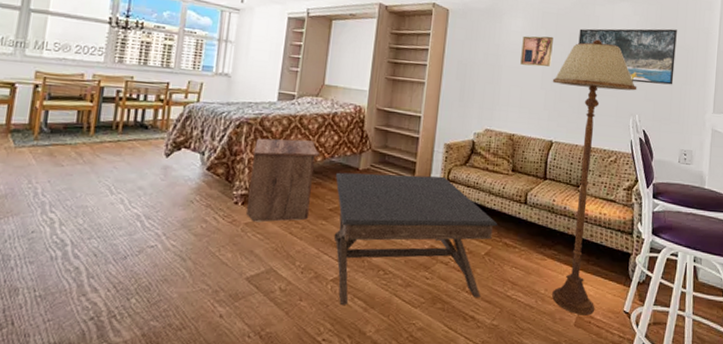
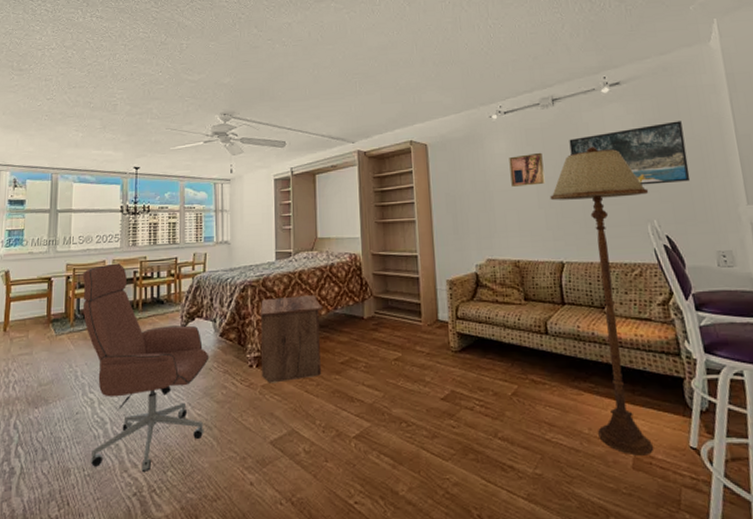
office chair: none [43,78,193,298] -> present [82,263,209,473]
coffee table: present [334,172,498,305] -> none [341,315,521,463]

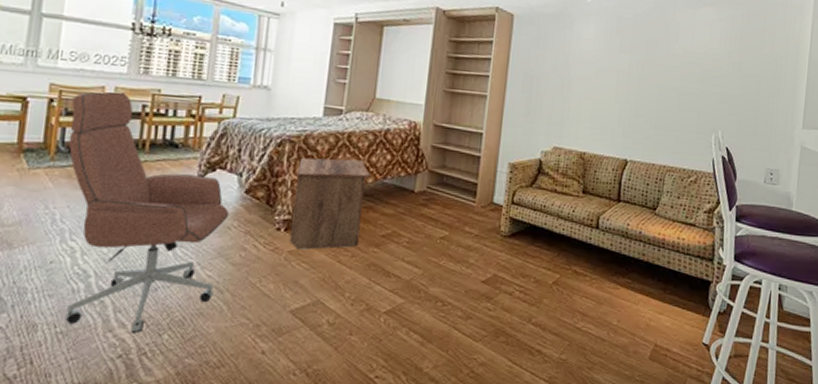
wall art: present [509,152,545,187] -> none [592,44,629,79]
floor lamp: present [549,146,654,456] -> none [625,47,721,348]
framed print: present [569,121,691,185] -> none [656,36,765,98]

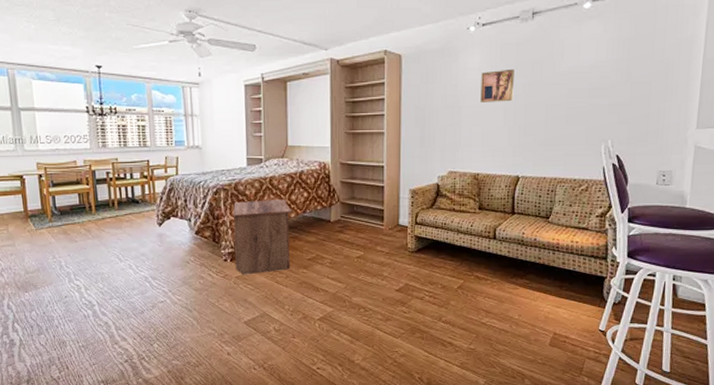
office chair: present [64,91,230,334] -> none [54,164,186,345]
wall art: none [592,44,629,79] -> present [480,69,514,102]

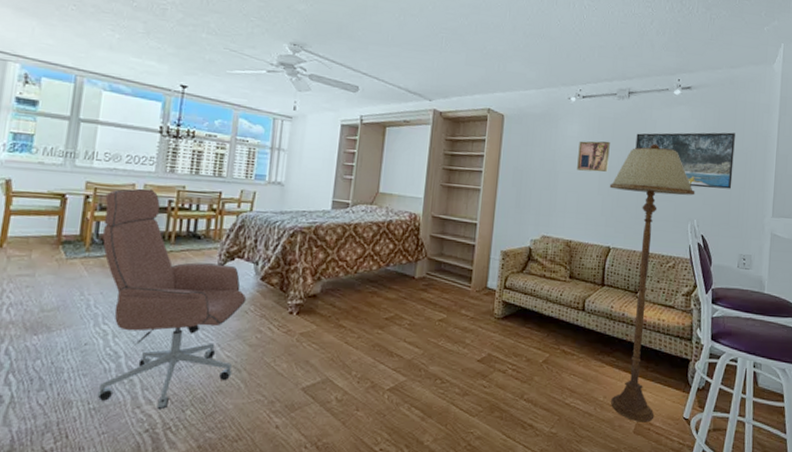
office chair: none [54,164,186,345] -> present [97,188,247,410]
nightstand: present [233,199,293,275] -> none [302,247,376,332]
floor lamp: none [515,65,609,336] -> present [609,143,696,423]
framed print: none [542,42,655,106] -> present [635,132,735,189]

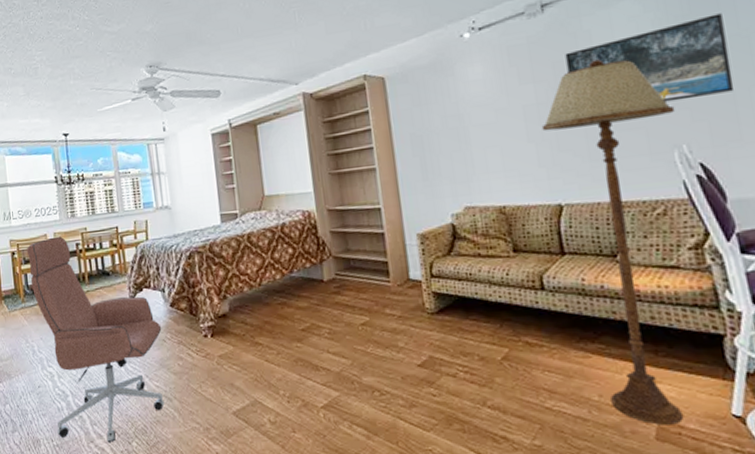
wall art: present [577,141,610,173] -> none [487,73,535,119]

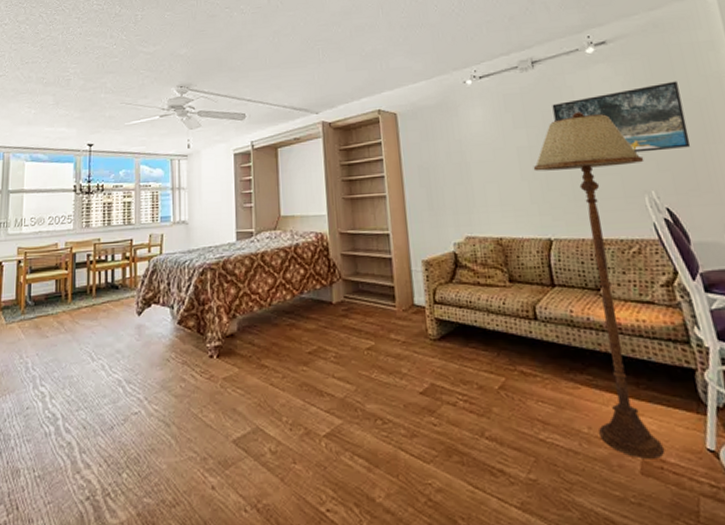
office chair: present [26,236,165,444] -> none [34,246,167,475]

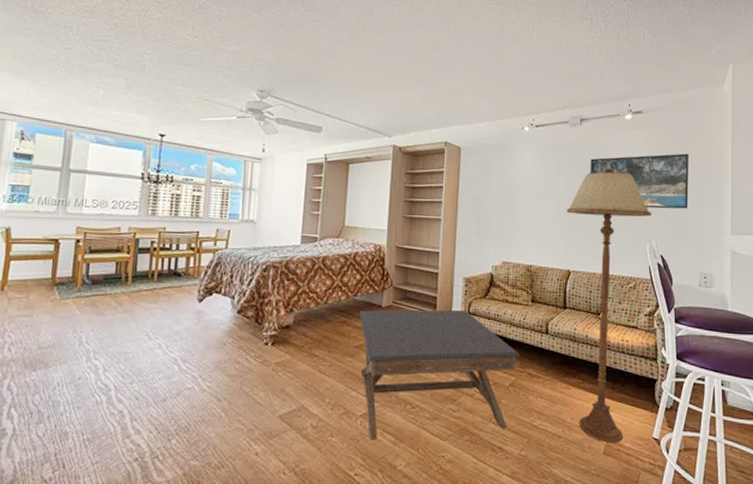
coffee table: none [307,299,508,465] -> present [359,309,521,439]

